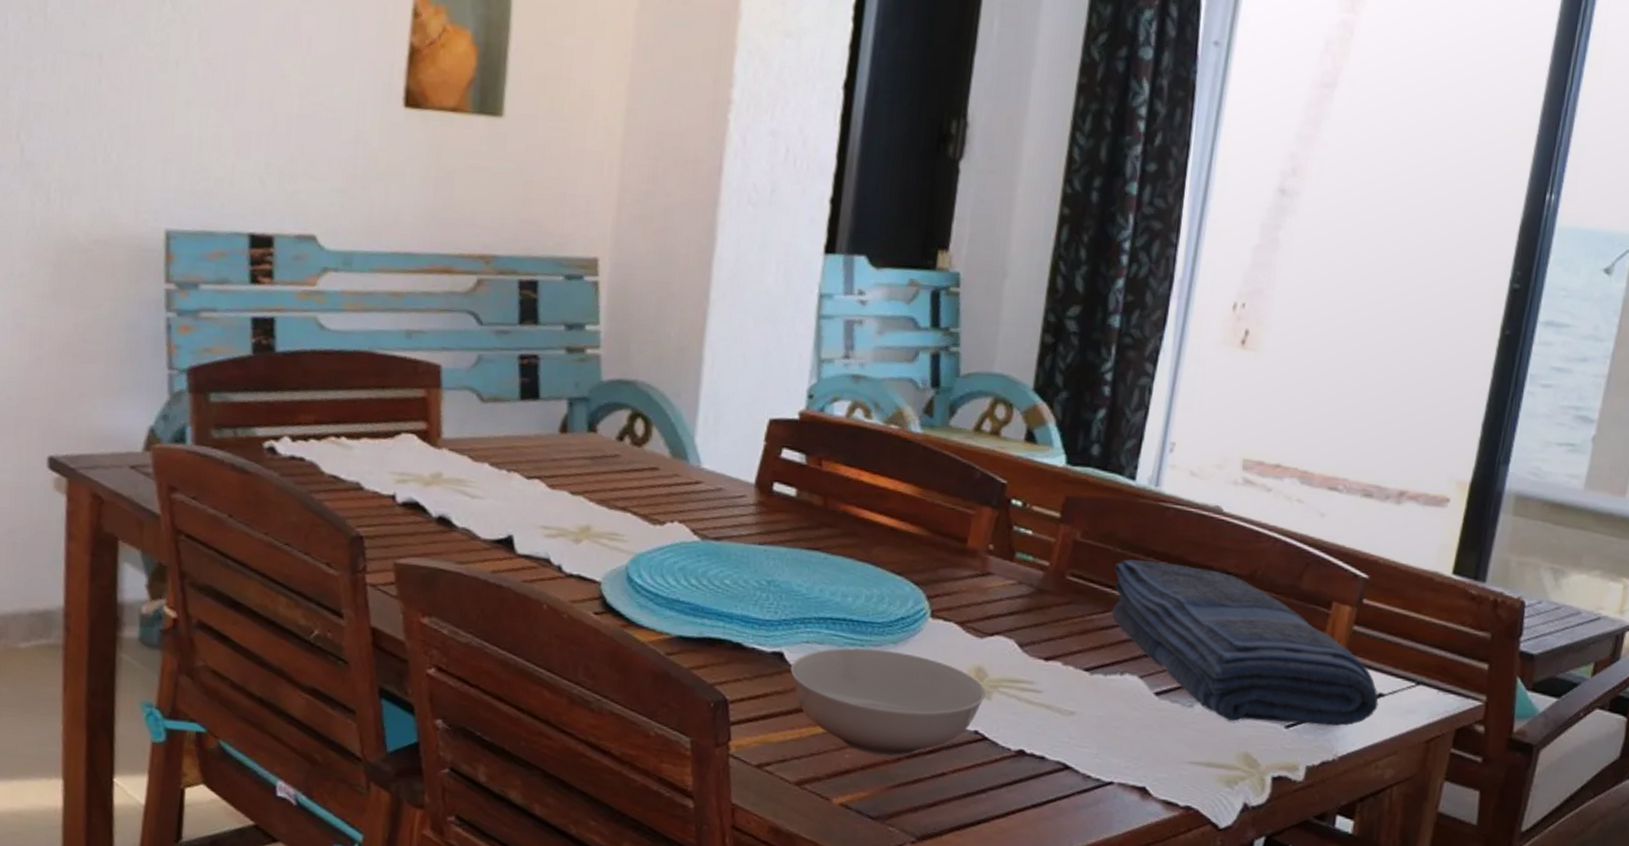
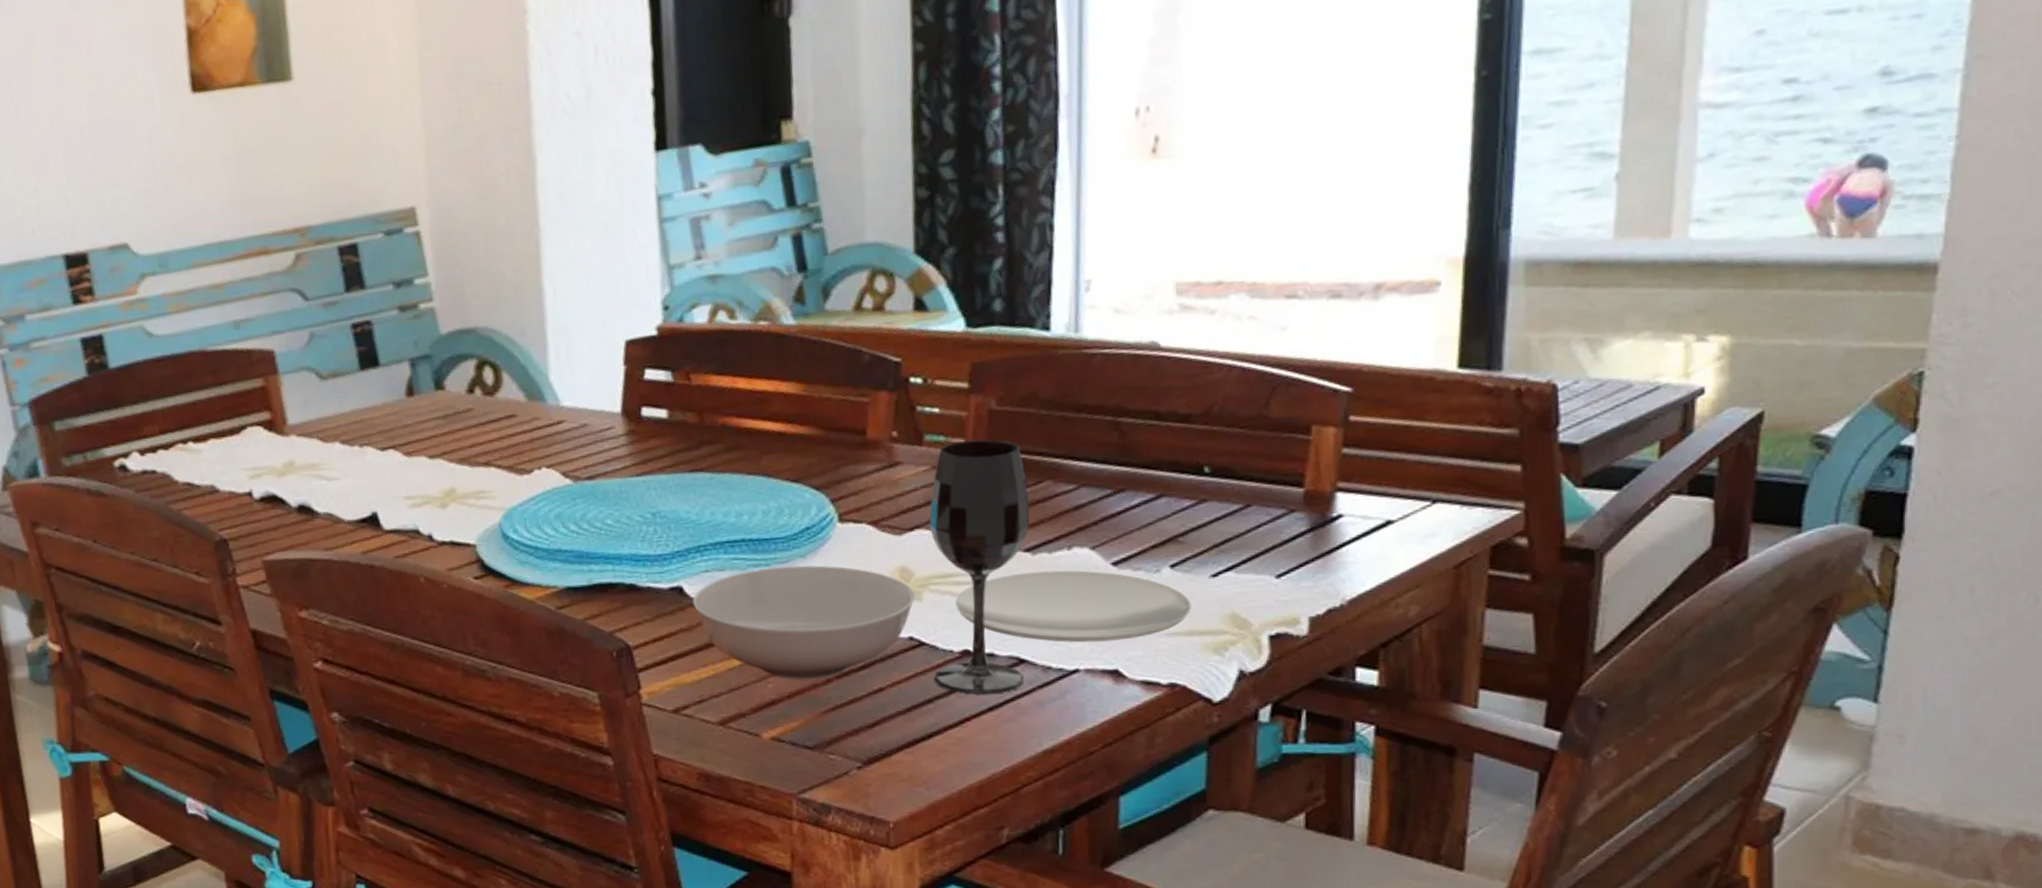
wine glass: none [990,563,1096,794] -> present [929,439,1030,695]
plate: none [1019,689,1214,762] -> present [955,570,1191,643]
towel: present [1112,559,1379,726] -> none [1042,414,1388,580]

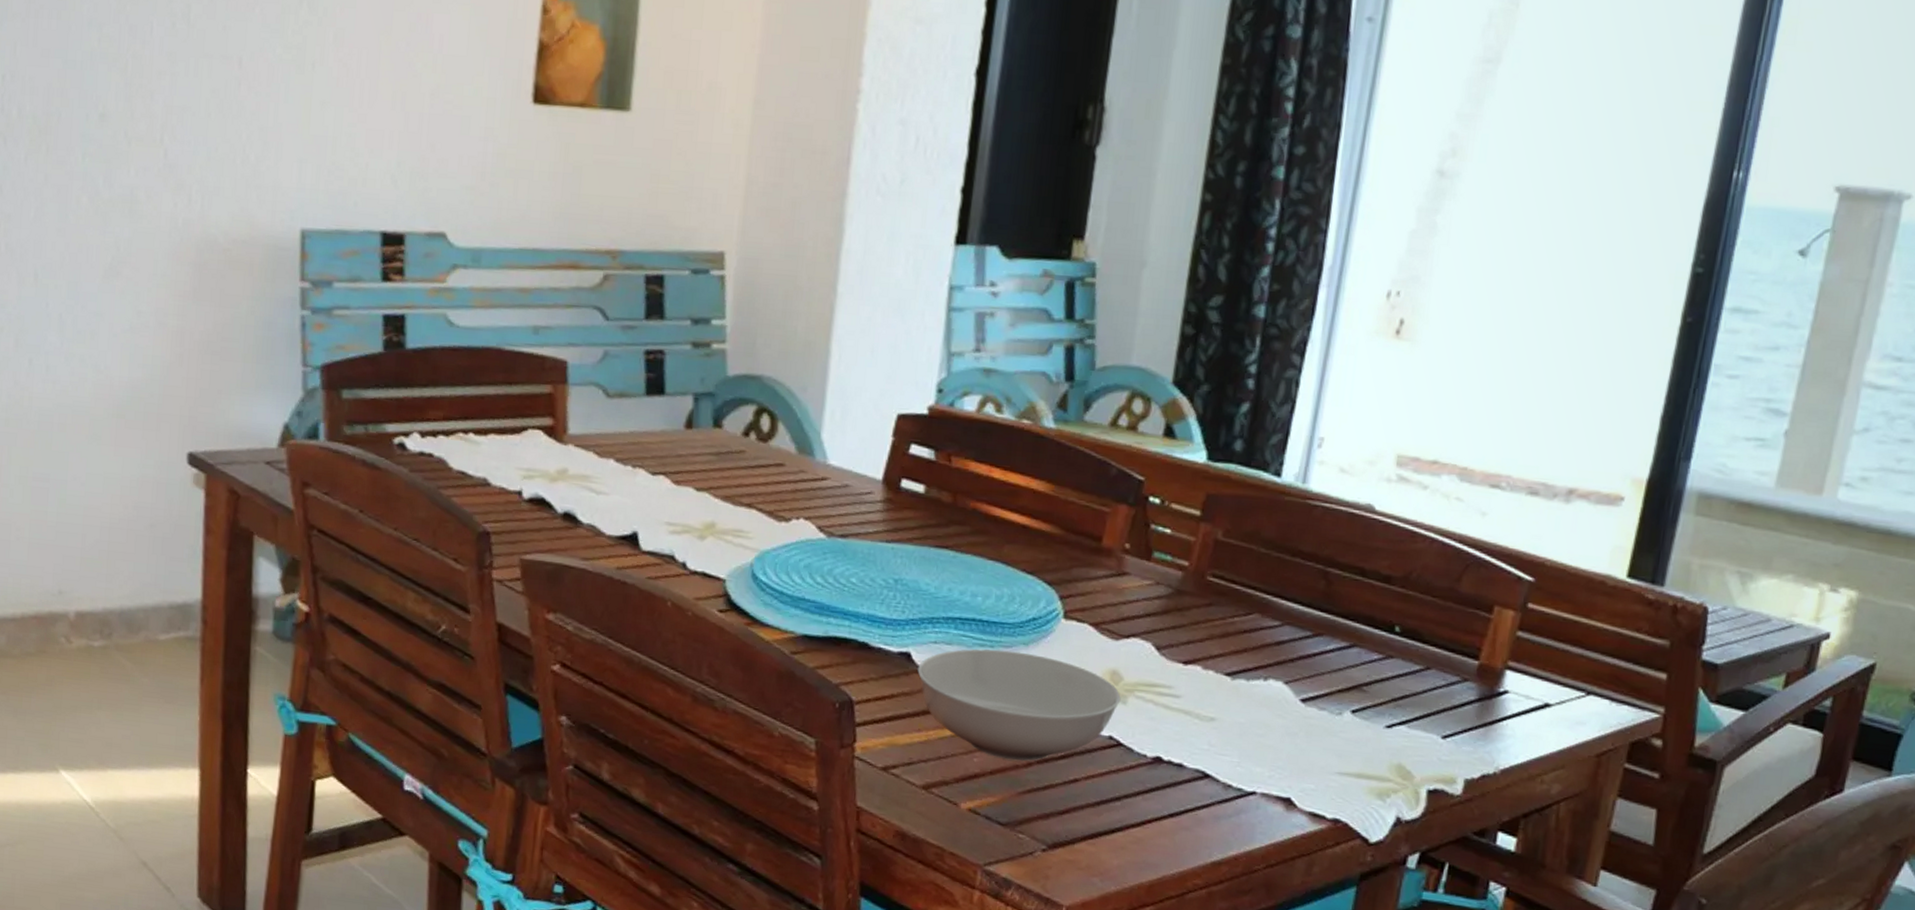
wine glass: present [929,439,1030,695] -> none [1125,563,1238,803]
plate: present [955,570,1191,643] -> none [1156,694,1365,772]

